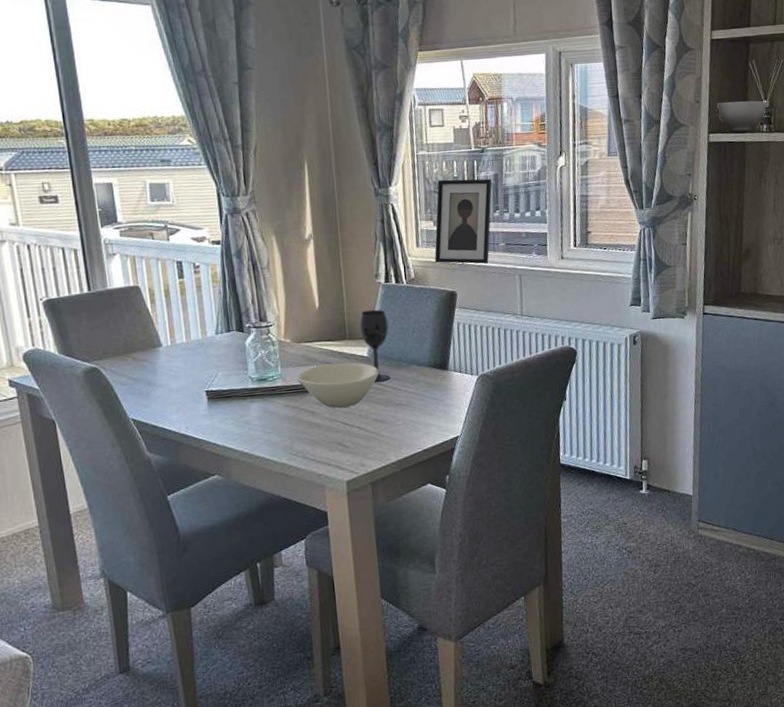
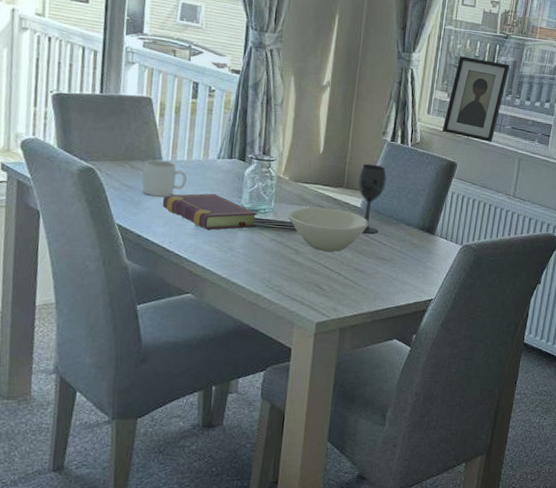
mug: none [145,346,191,385] -> present [141,159,188,197]
book: none [170,370,267,408] -> present [162,193,258,230]

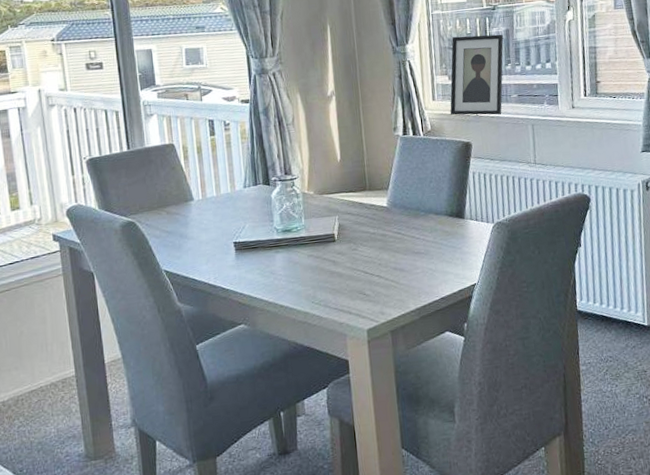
mug: present [141,159,188,197] -> none [178,200,220,237]
book: present [162,193,258,230] -> none [201,222,292,259]
bowl: present [287,207,369,252] -> none [319,212,398,257]
wine glass: present [357,163,387,235] -> none [378,161,409,232]

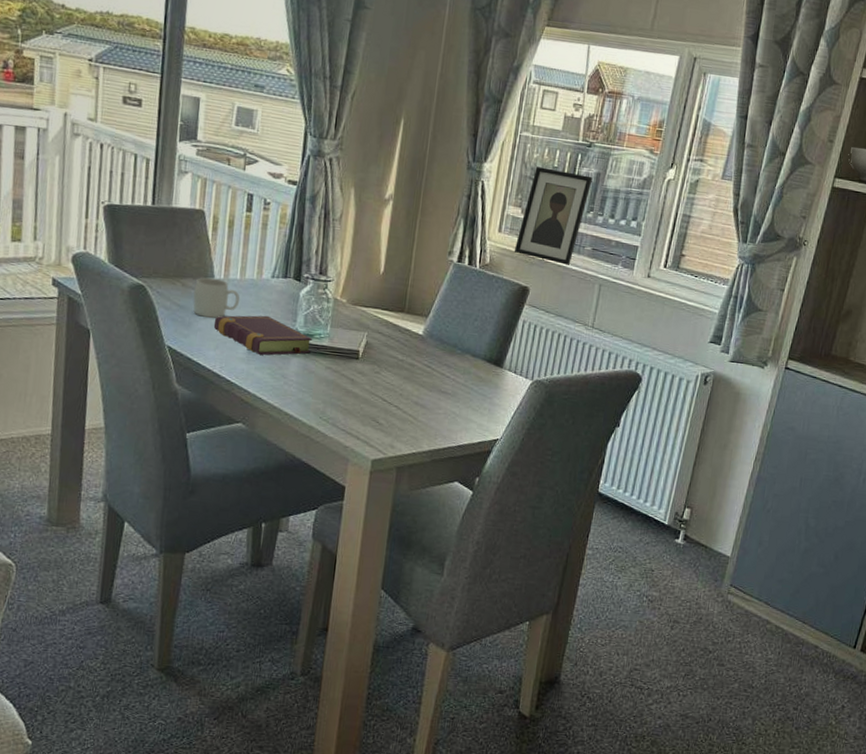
mug: none [178,200,220,237] -> present [193,277,240,318]
book: none [201,222,292,259] -> present [213,315,313,355]

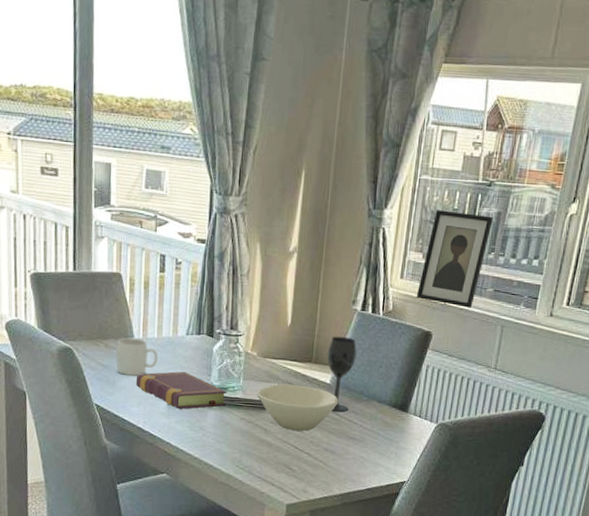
bowl: none [344,333,431,383] -> present [256,383,339,431]
wine glass: none [420,286,452,365] -> present [326,336,357,413]

